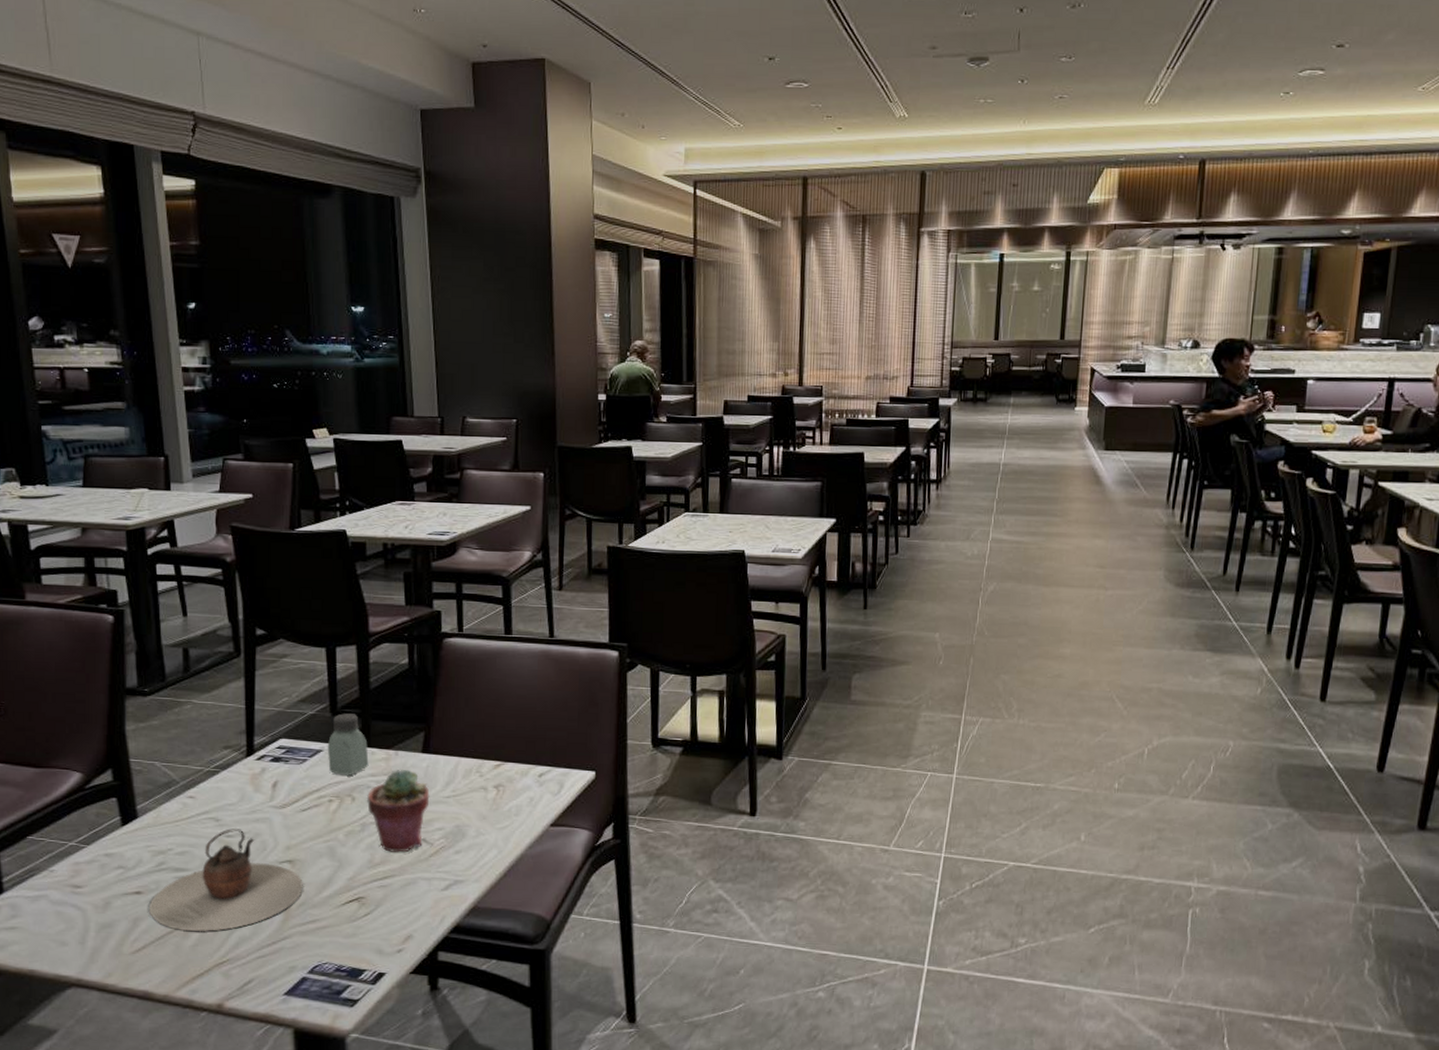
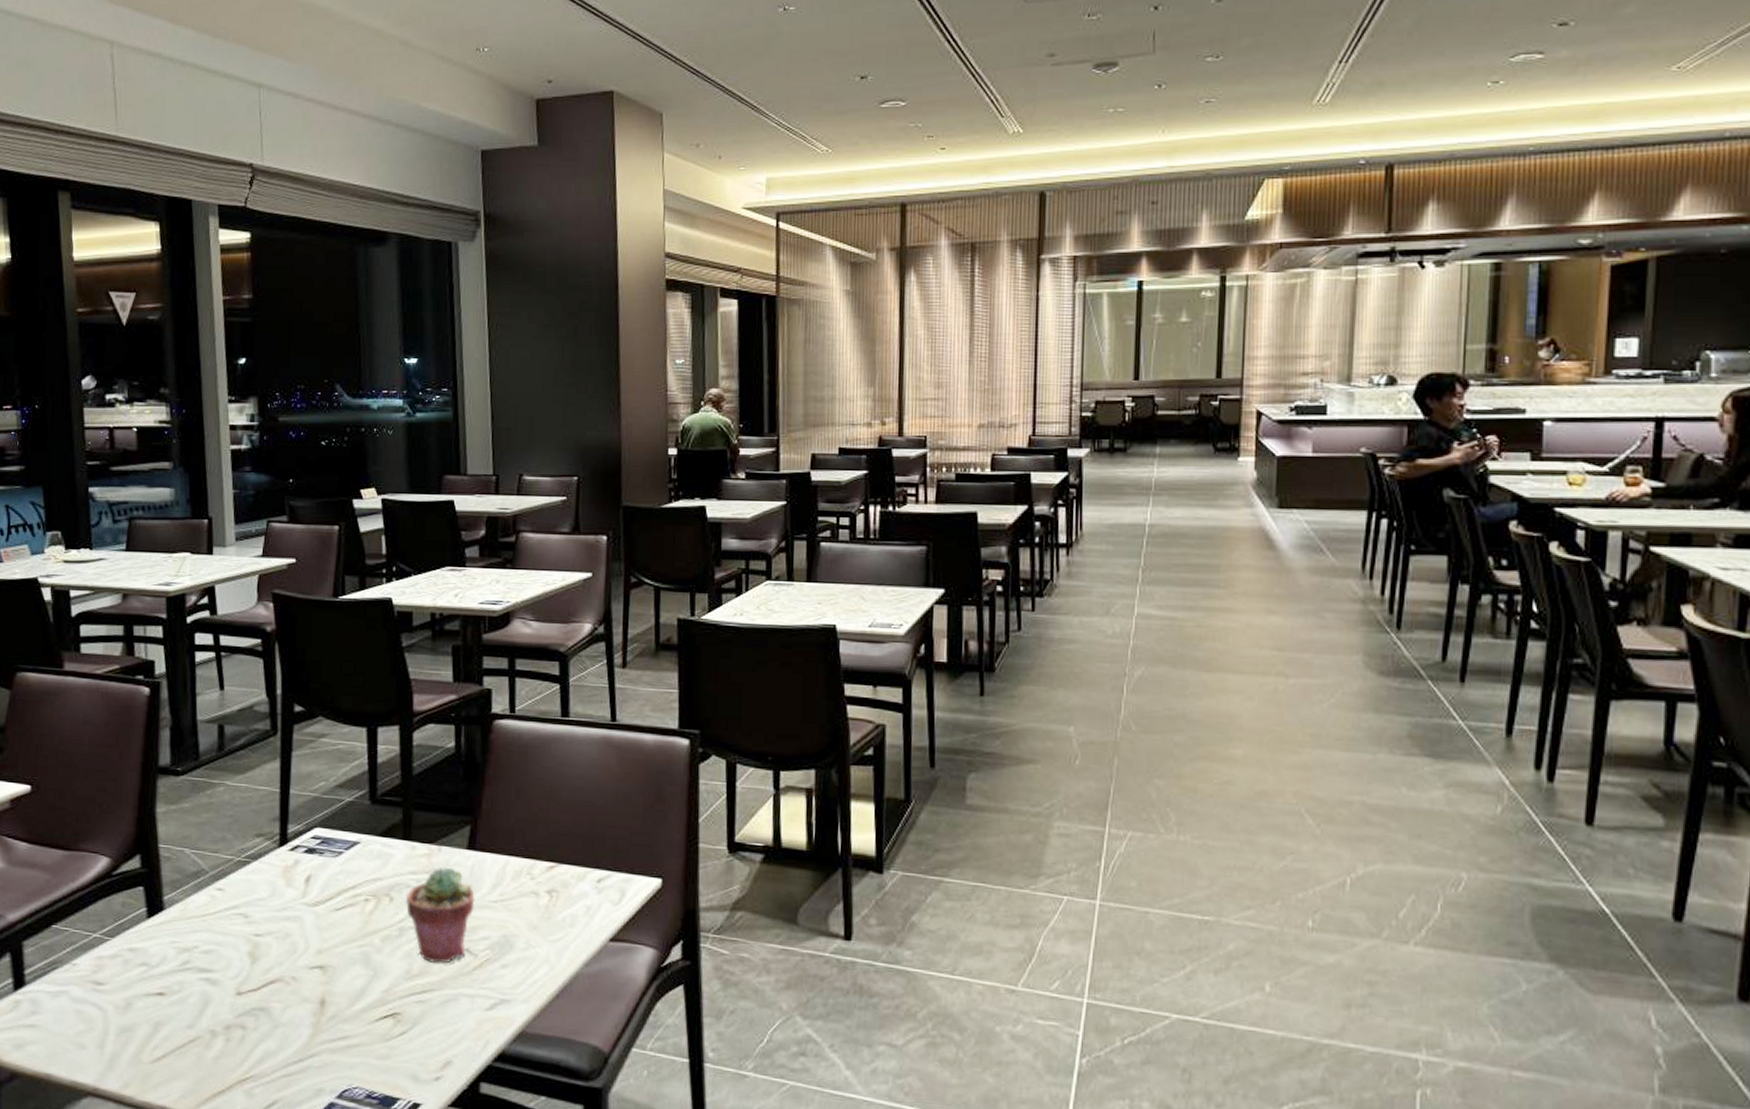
teapot: present [148,828,303,932] -> none [170,926,334,1043]
saltshaker: present [327,713,369,776] -> none [365,801,409,872]

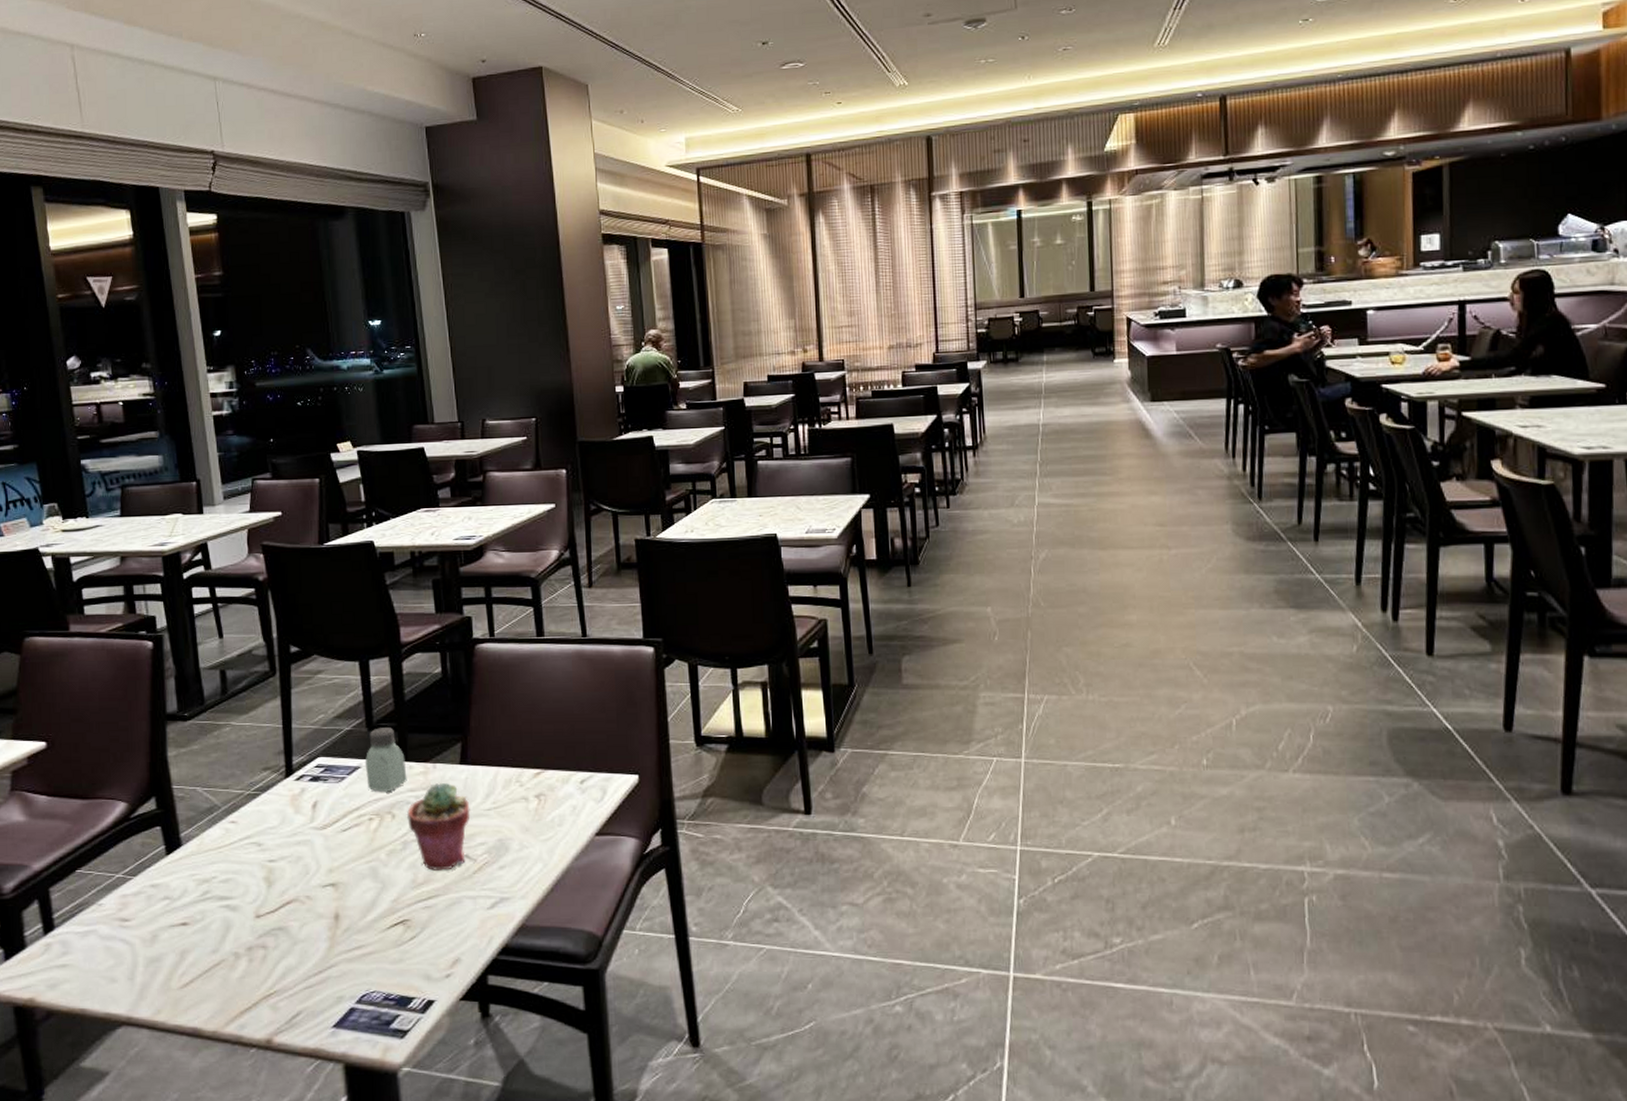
saltshaker: none [365,801,409,872] -> present [364,727,407,792]

